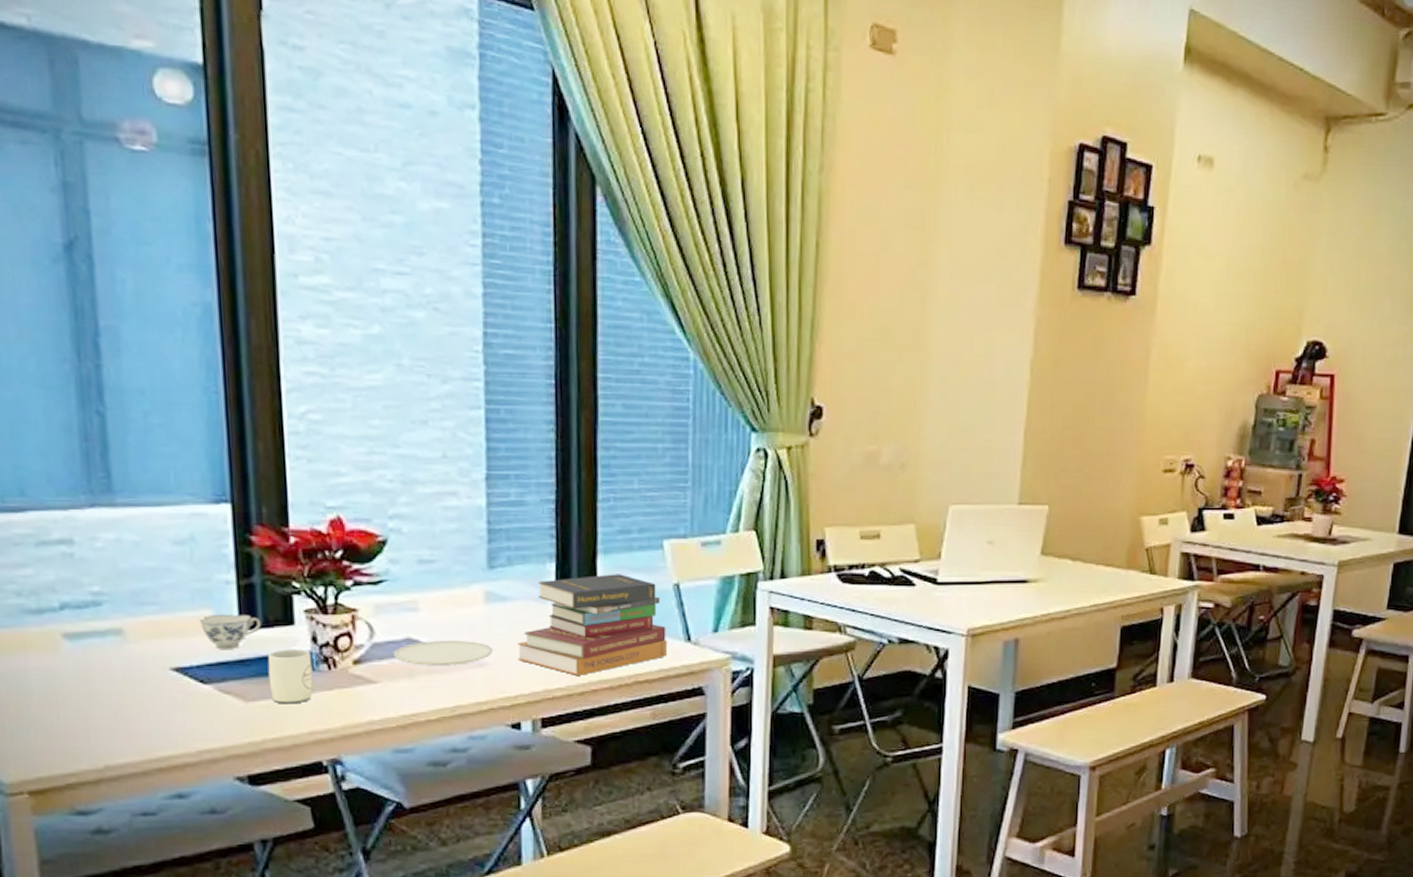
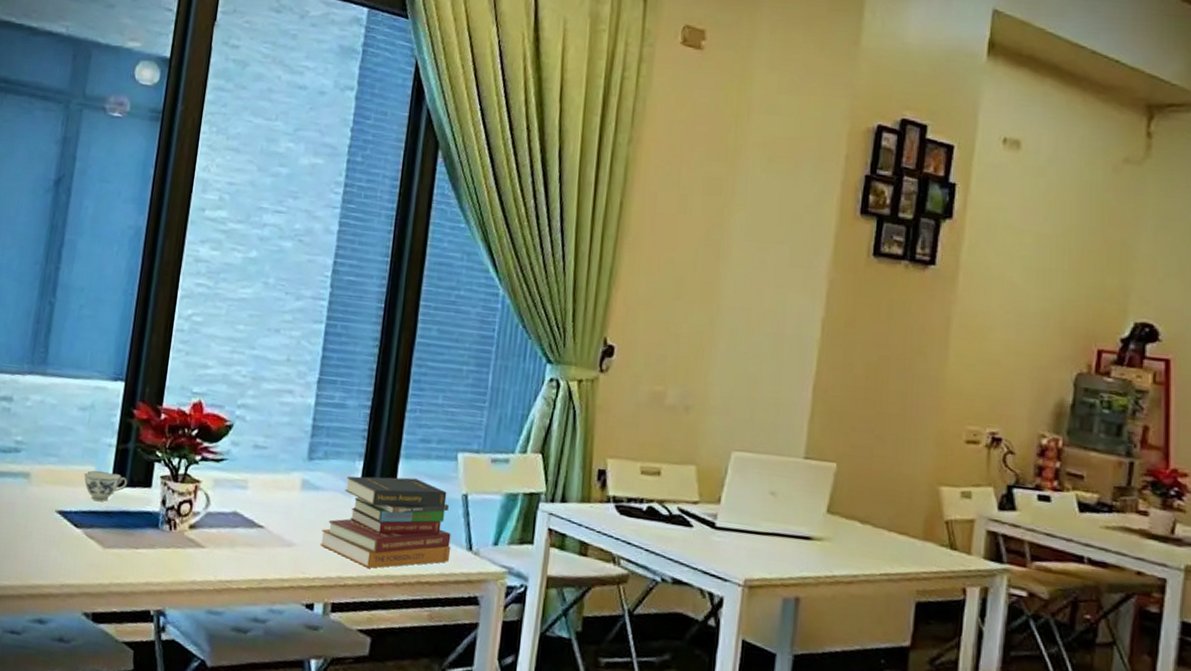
mug: present [267,648,314,704] -> none [122,507,159,556]
plate: present [393,640,493,665] -> none [221,516,301,542]

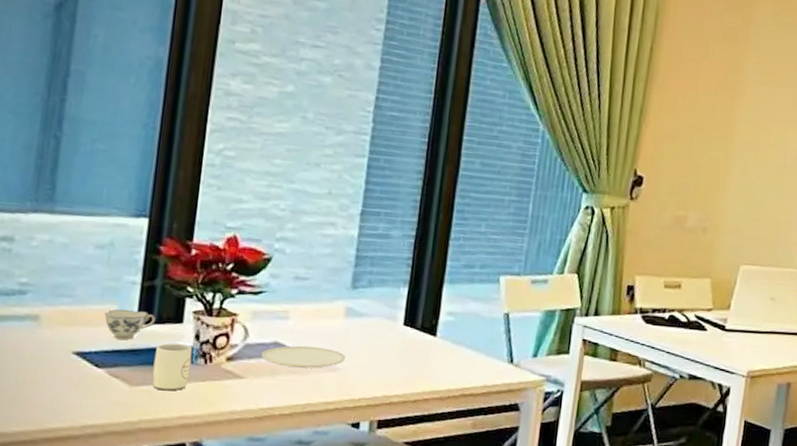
mug: none [122,507,159,556] -> present [152,343,193,391]
plate: none [221,516,301,542] -> present [261,345,346,368]
books: present [320,476,451,568] -> none [365,301,494,386]

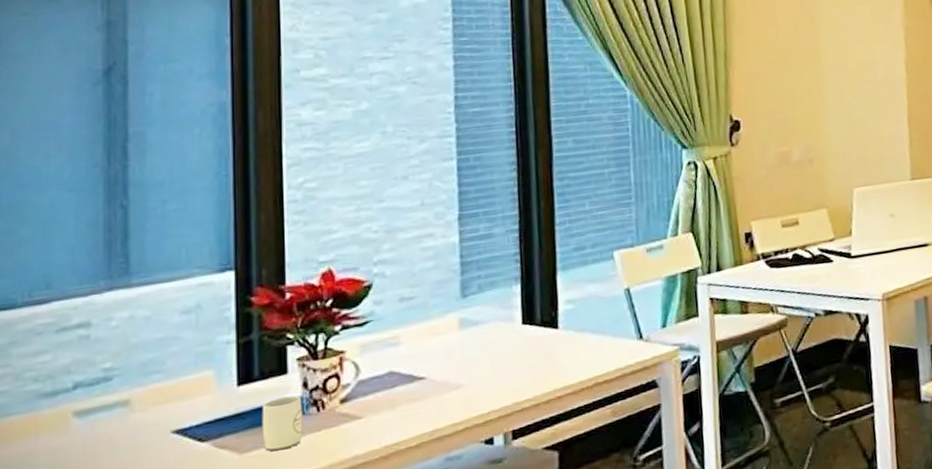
teacup: present [104,309,156,340] -> none [201,370,258,407]
plate: present [261,345,346,368] -> none [376,366,467,396]

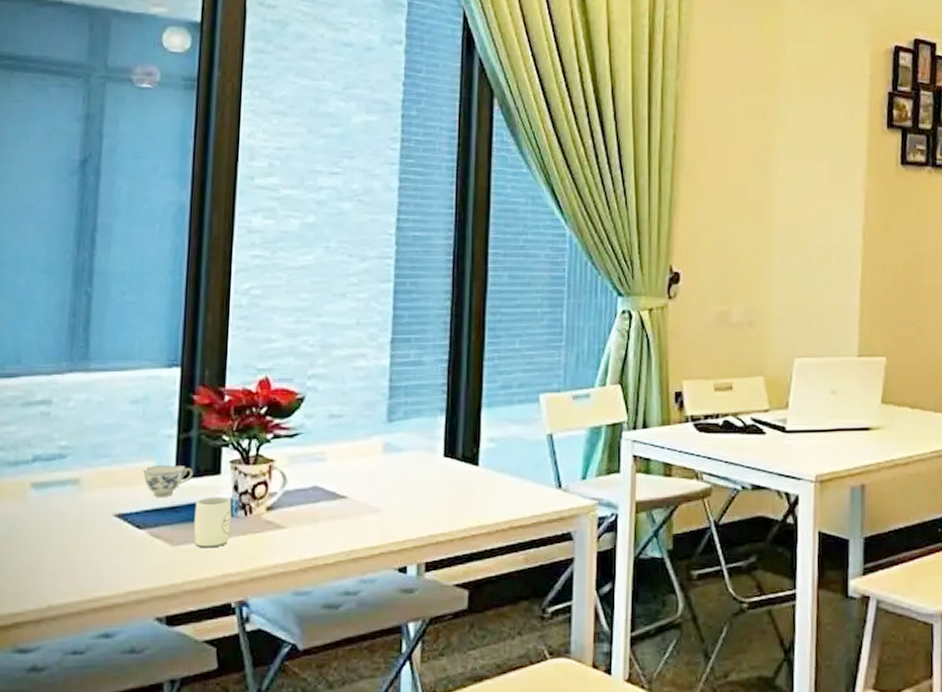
teacup: none [201,370,258,407] -> present [143,464,194,497]

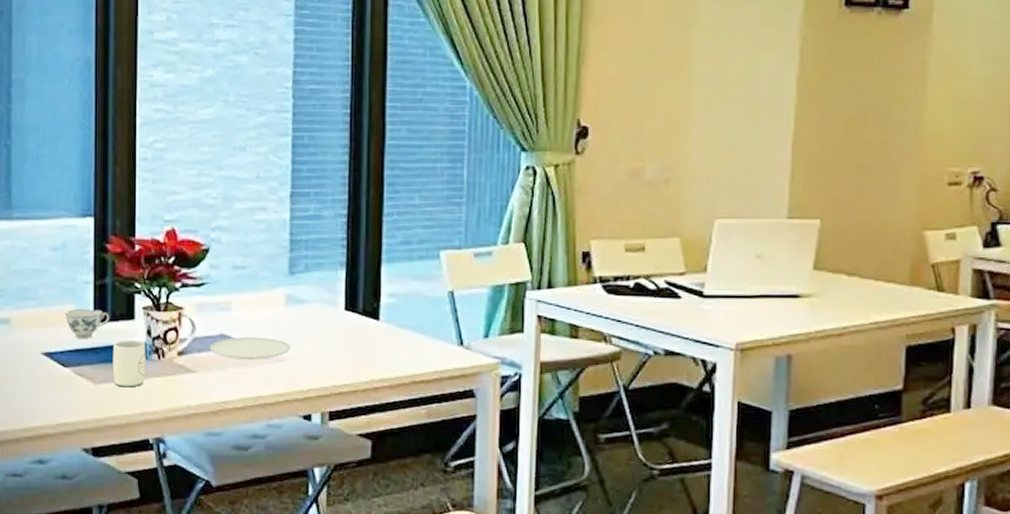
plate: none [301,487,387,511] -> present [209,336,290,359]

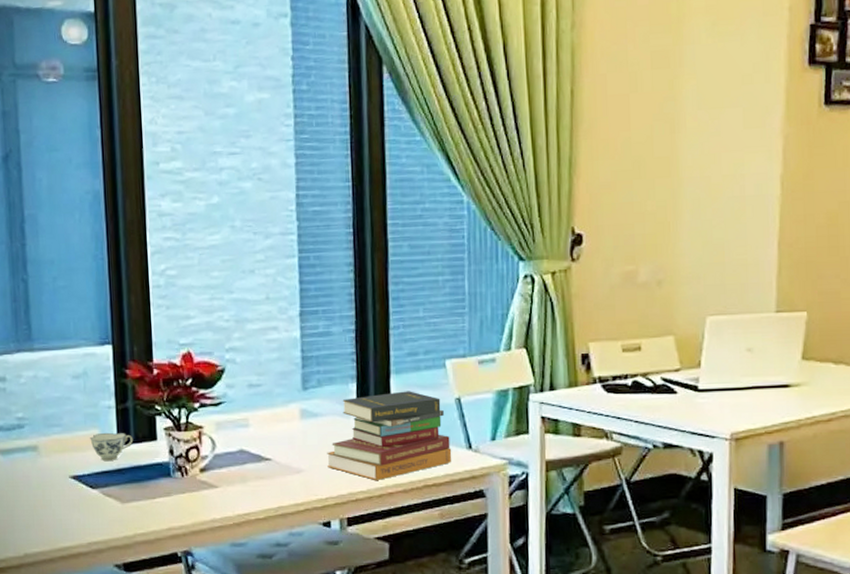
mug: present [112,339,146,388] -> none [137,459,171,505]
plate: present [209,336,290,359] -> none [230,450,307,472]
books: none [311,281,442,374] -> present [327,391,452,480]

